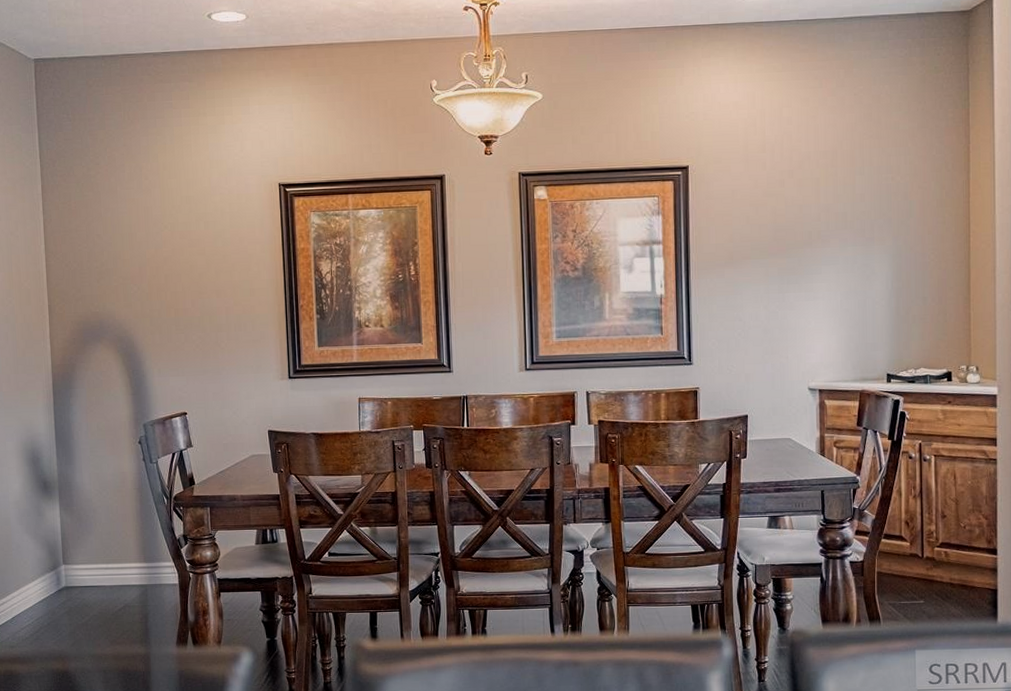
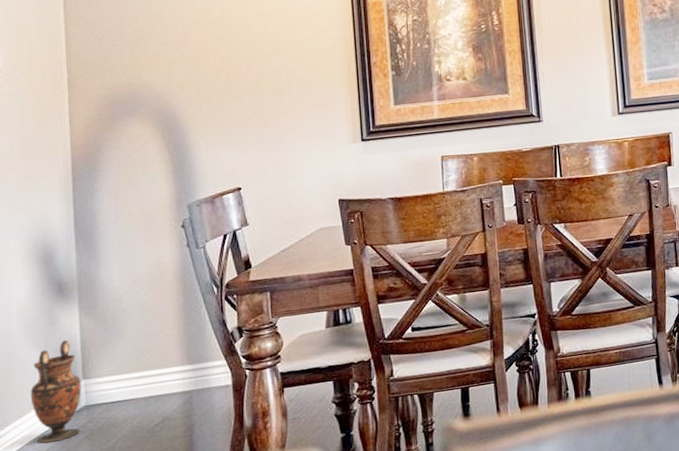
vase: none [24,530,62,613] -> present [30,339,82,444]

